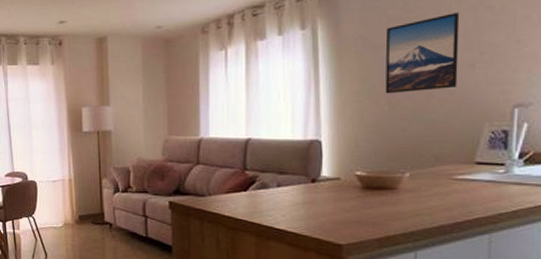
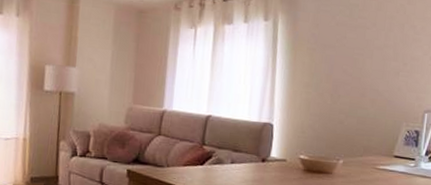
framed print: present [385,13,460,94] -> none [329,26,391,91]

